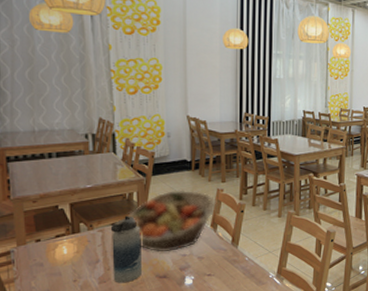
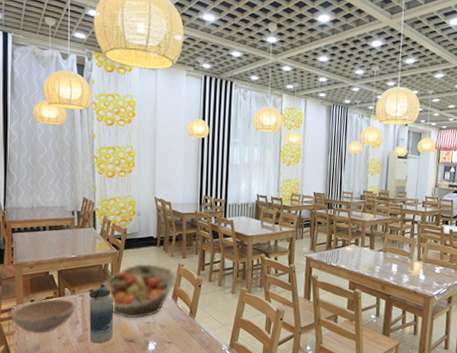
bowl: none [11,236,95,278] -> present [12,298,76,333]

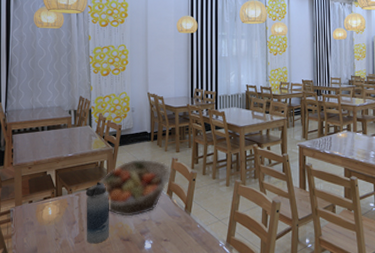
bowl: present [12,298,76,333] -> none [11,199,73,235]

